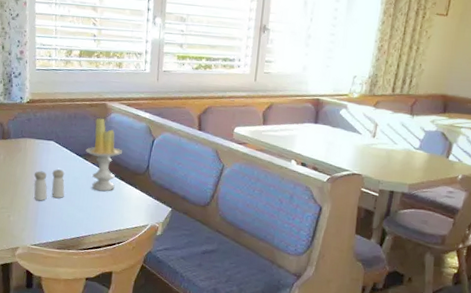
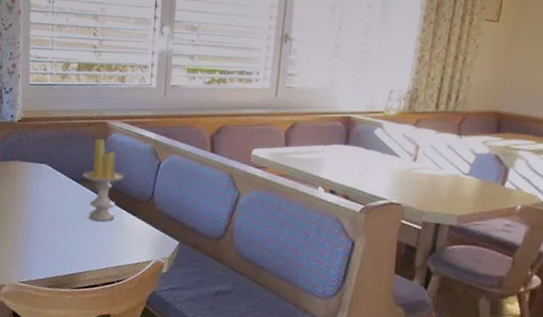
salt and pepper shaker: present [34,169,65,201] -> none [23,196,59,232]

